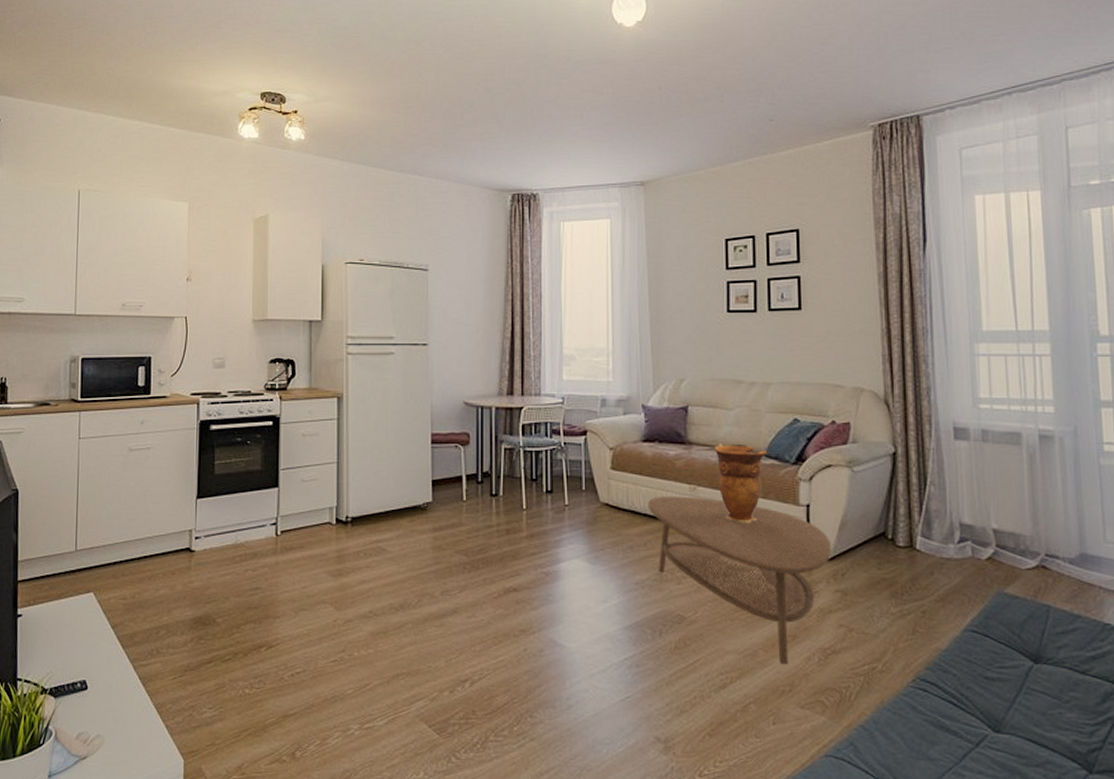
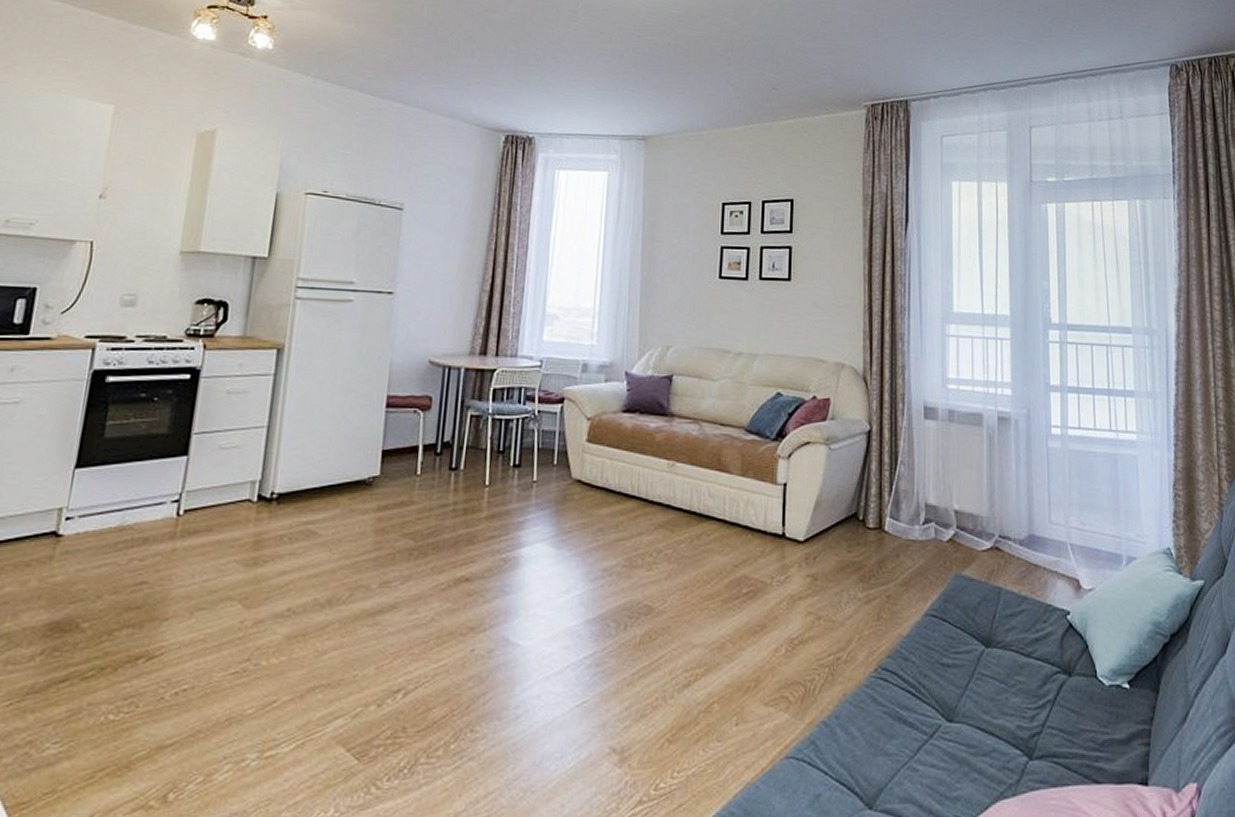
coffee table: present [647,495,832,665] -> none [622,472,806,658]
decorative vase: present [714,443,766,523] -> none [696,416,748,503]

